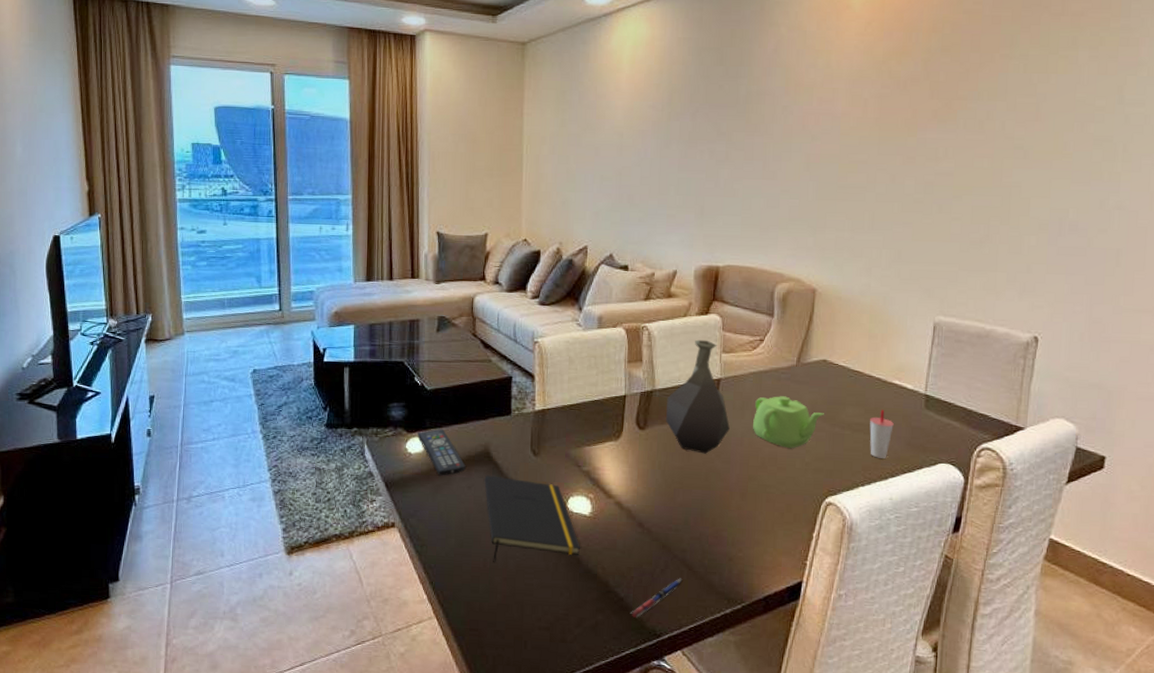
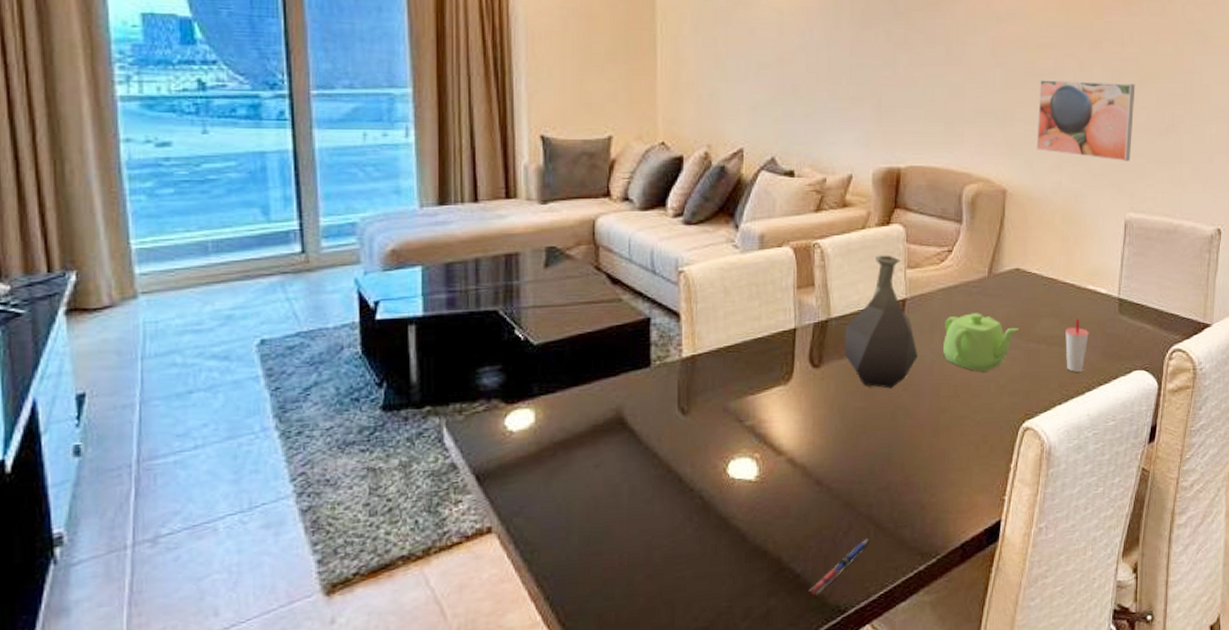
remote control: present [417,428,466,476] -> none [521,393,591,456]
notepad: present [484,474,581,563] -> none [617,446,746,559]
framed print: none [846,191,949,268] -> present [1036,79,1136,161]

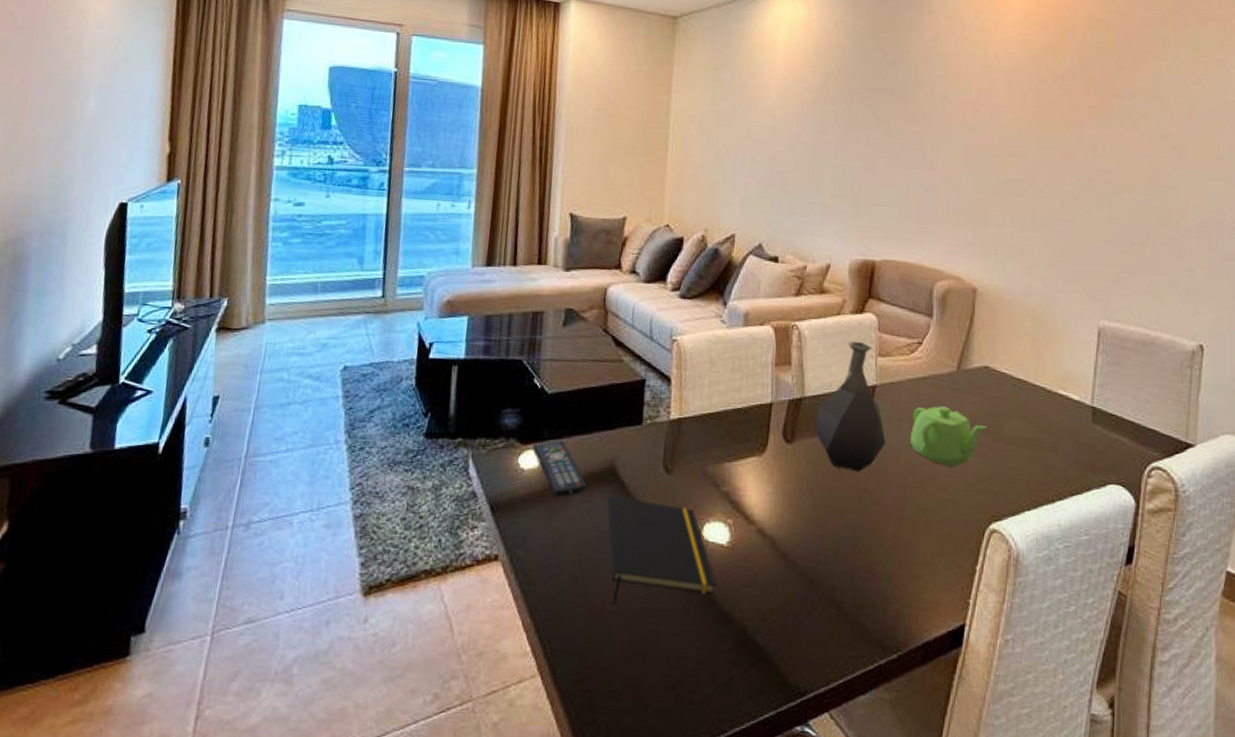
remote control: none [521,393,591,456] -> present [532,439,587,497]
notepad: none [617,446,746,559] -> present [607,495,716,605]
pen: present [810,538,869,595] -> none [771,621,831,672]
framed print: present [1036,79,1136,161] -> none [1007,185,1109,269]
cup: present [1065,319,1089,372] -> none [1035,423,1060,479]

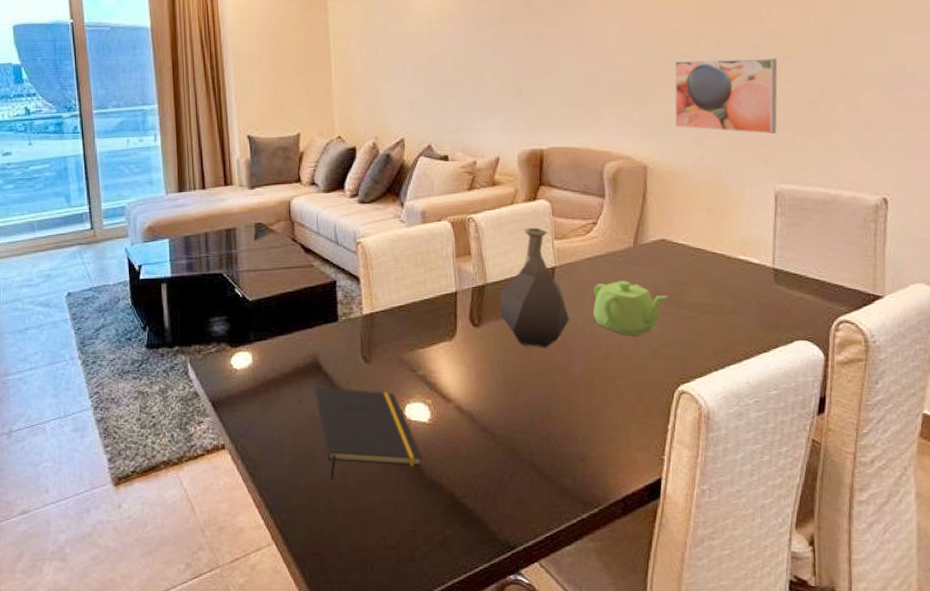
remote control: present [532,439,587,497] -> none [242,340,295,391]
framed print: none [1007,185,1109,269] -> present [674,58,778,134]

